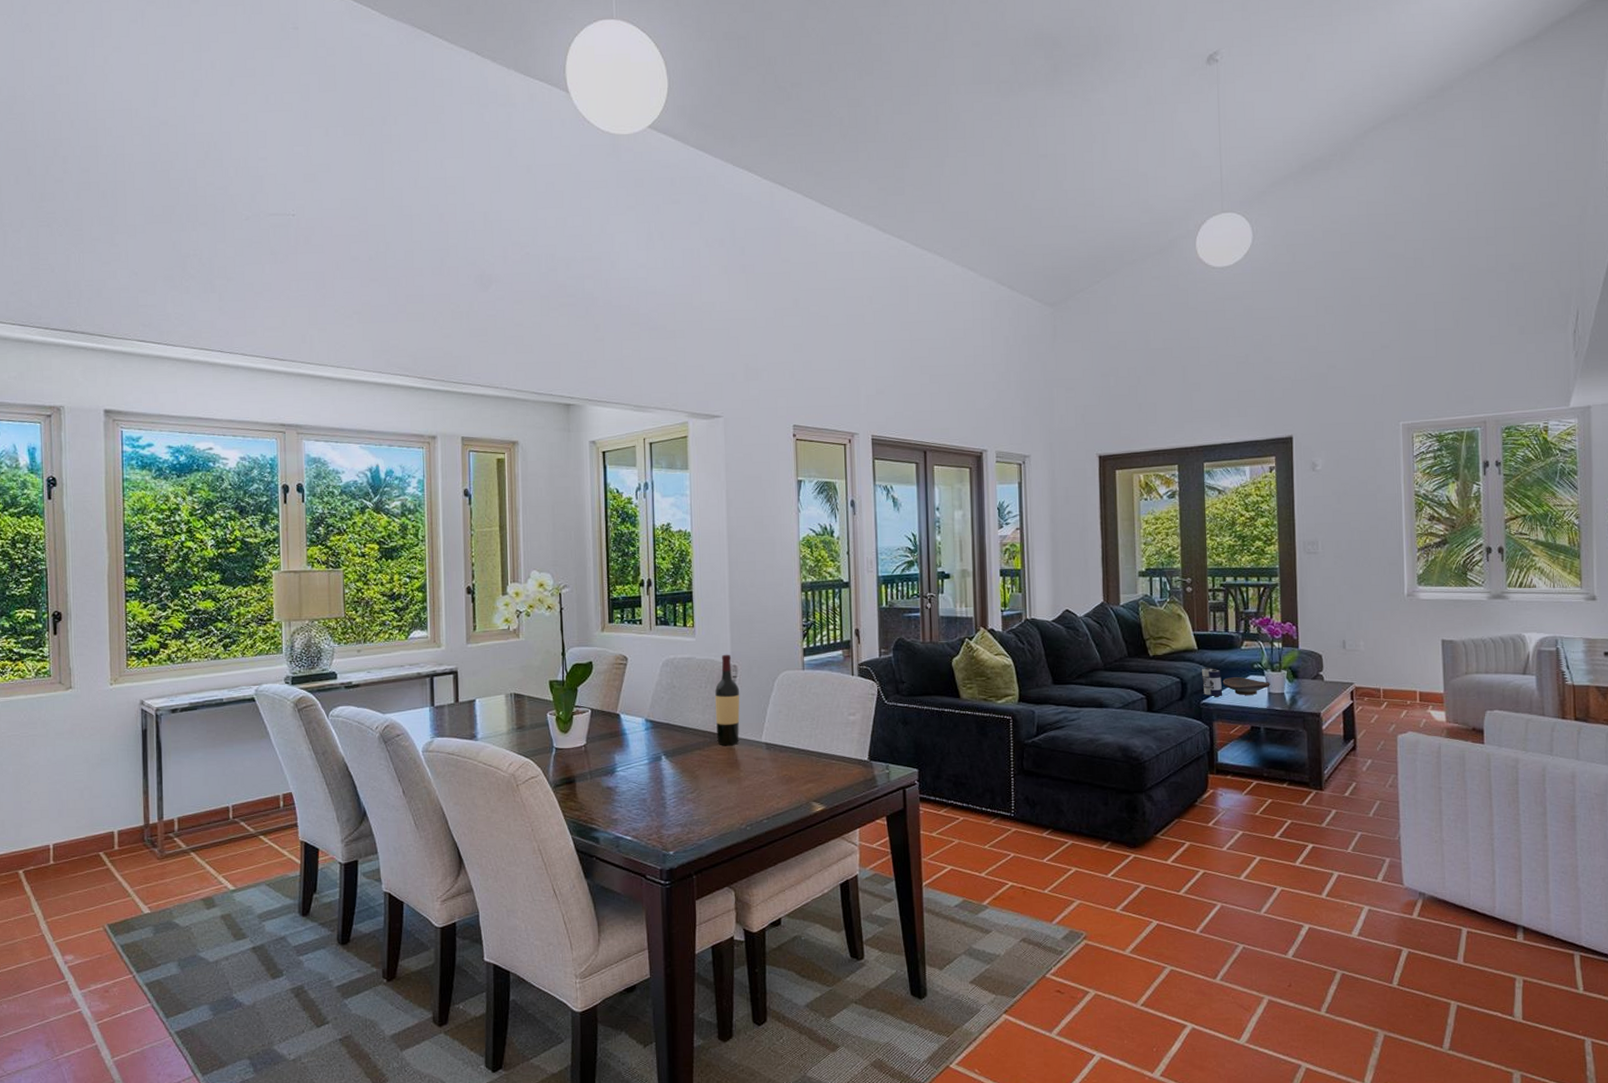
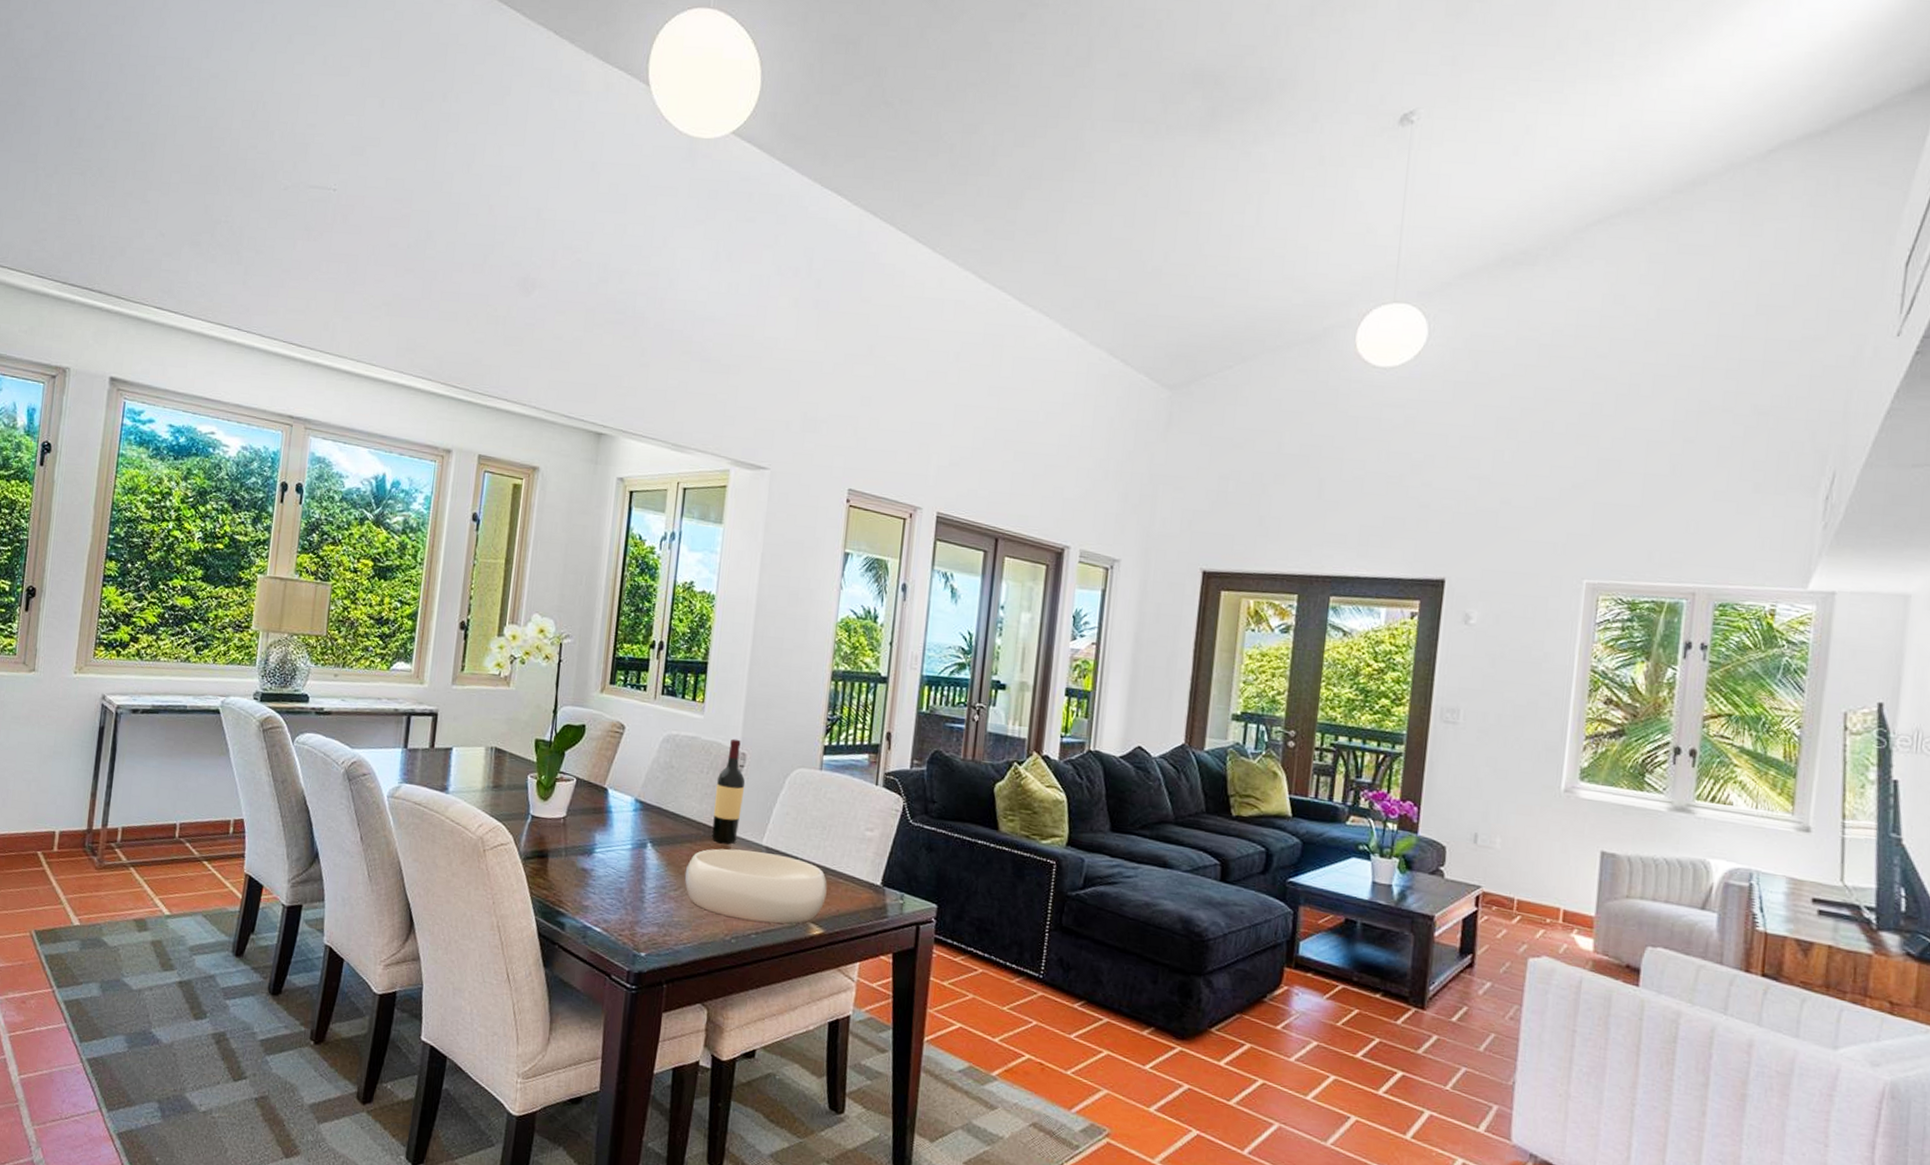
bowl: none [698,748,824,809] -> present [684,848,828,924]
candle: present [1202,667,1223,698] -> none [1292,839,1317,879]
decorative bowl: present [1223,677,1270,695] -> none [1317,856,1376,882]

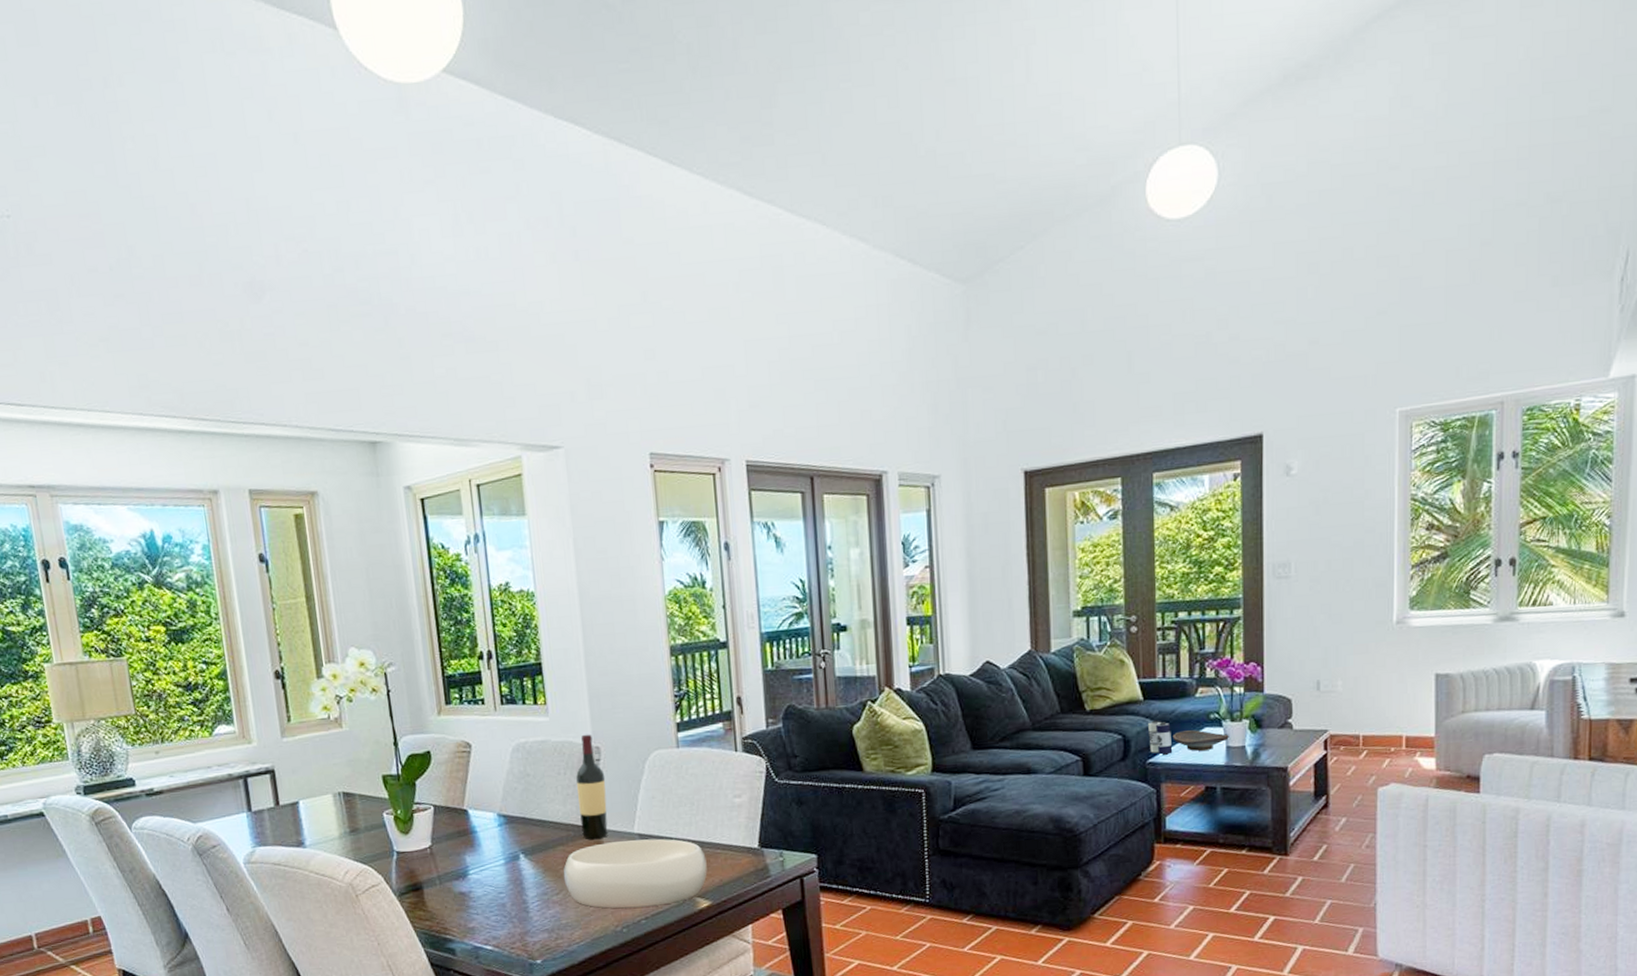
candle: none [1292,839,1317,879] -> present [1148,720,1173,756]
decorative bowl: none [1317,856,1376,882] -> present [1173,730,1229,751]

